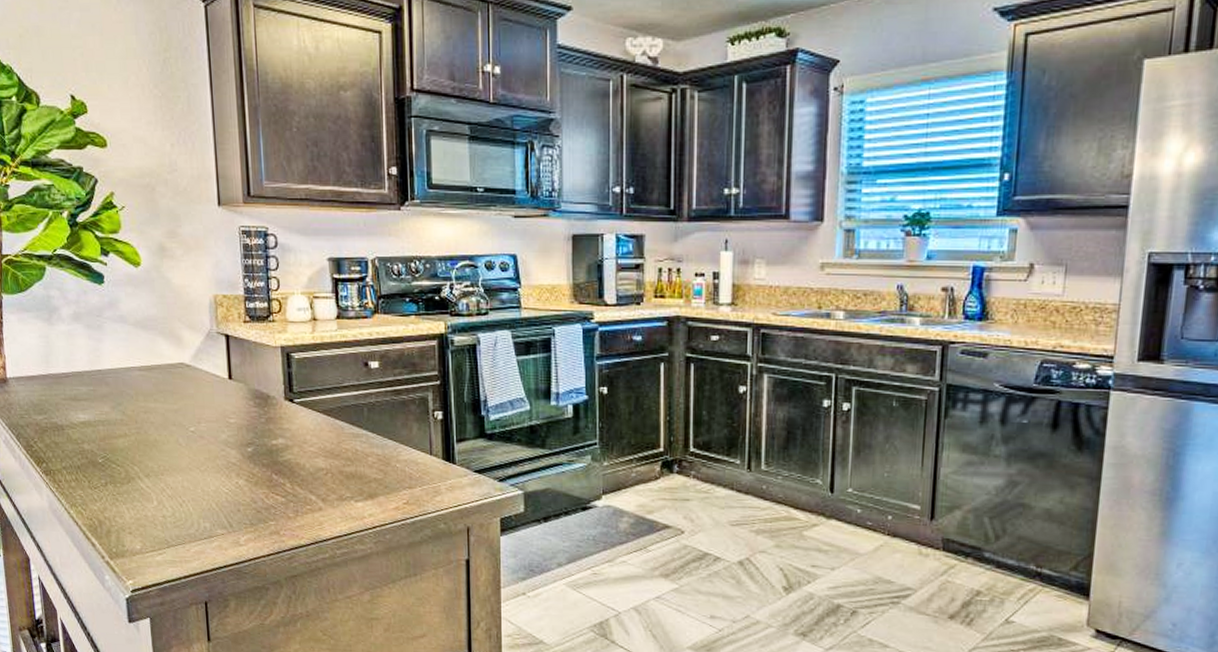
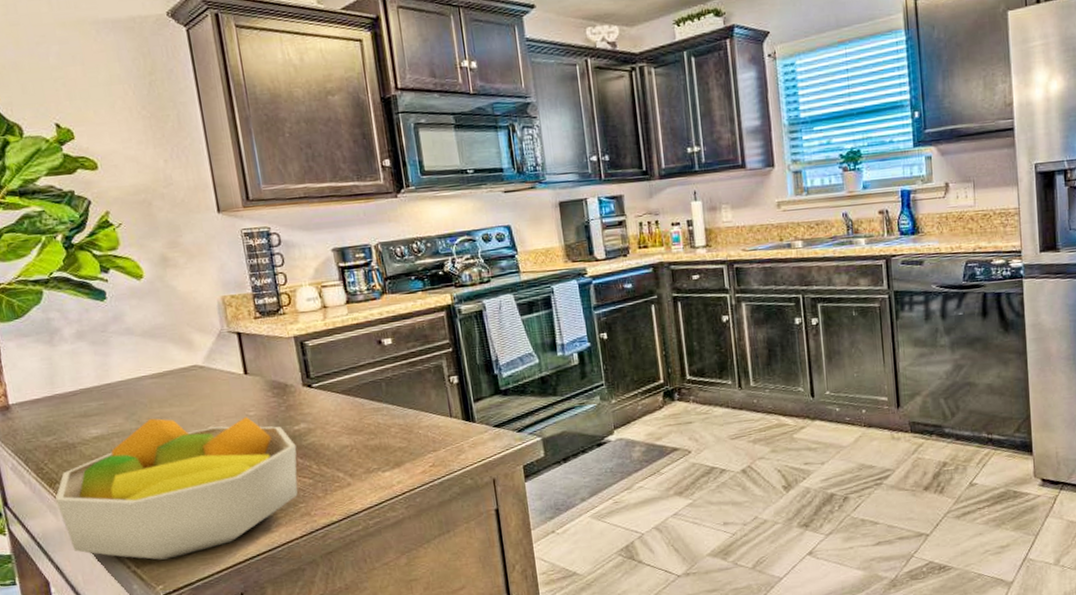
fruit bowl: none [41,411,273,556] -> present [55,417,298,560]

